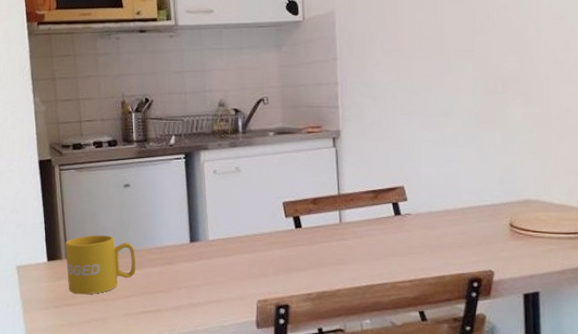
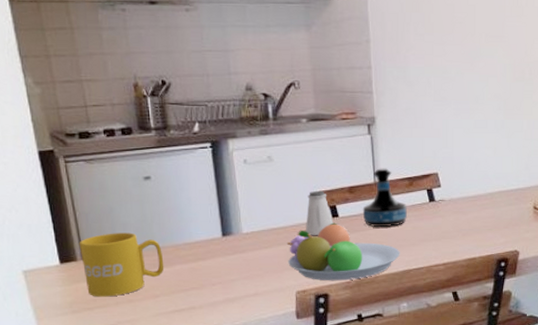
fruit bowl: none [250,233,364,293] -> present [286,222,400,281]
saltshaker: none [269,201,297,245] -> present [306,190,334,235]
tequila bottle: none [326,180,372,239] -> present [362,168,408,227]

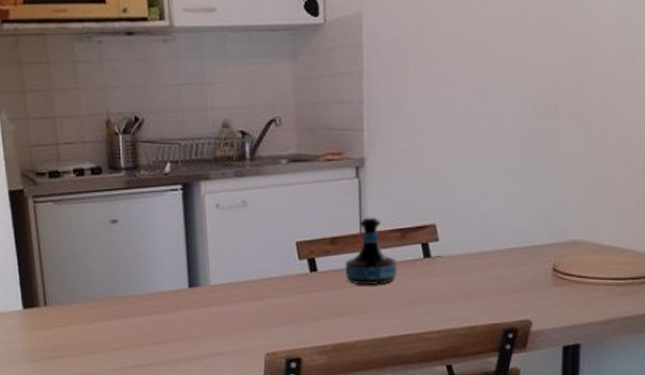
mug: present [79,233,164,297] -> none [42,279,127,347]
fruit bowl: present [286,222,400,281] -> none [257,277,386,345]
saltshaker: present [306,190,334,235] -> none [280,240,311,291]

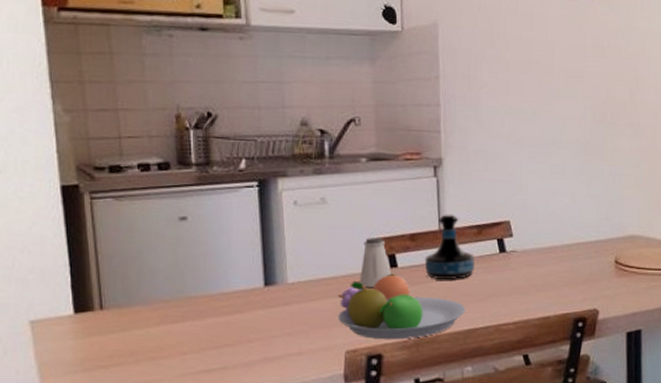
fruit bowl: none [257,277,386,345] -> present [337,273,465,340]
saltshaker: none [280,240,311,291] -> present [360,237,392,287]

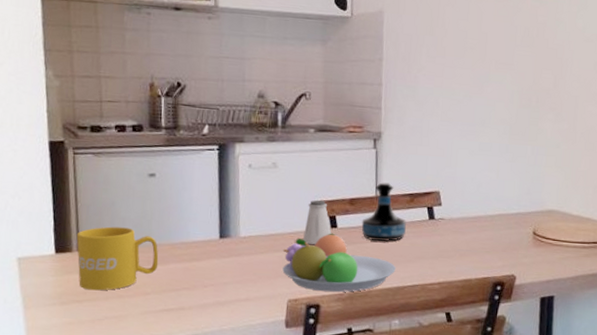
mug: none [98,279,196,353] -> present [76,226,159,291]

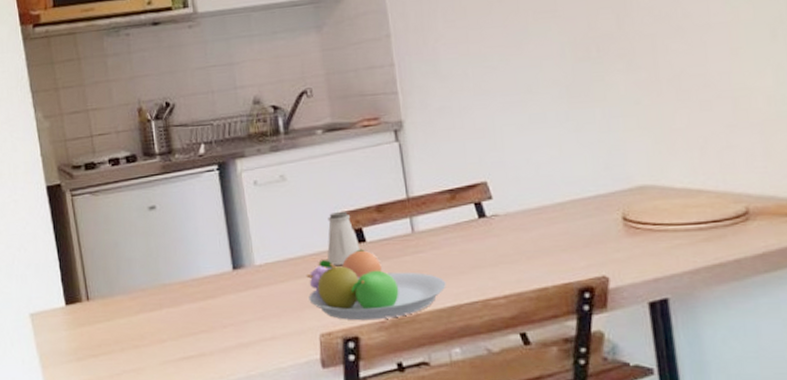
mug: present [76,226,159,291] -> none [84,269,171,342]
tequila bottle: present [361,182,407,241] -> none [394,180,452,252]

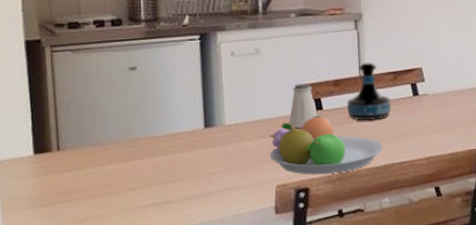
tequila bottle: none [394,180,452,252] -> present [347,62,392,120]

